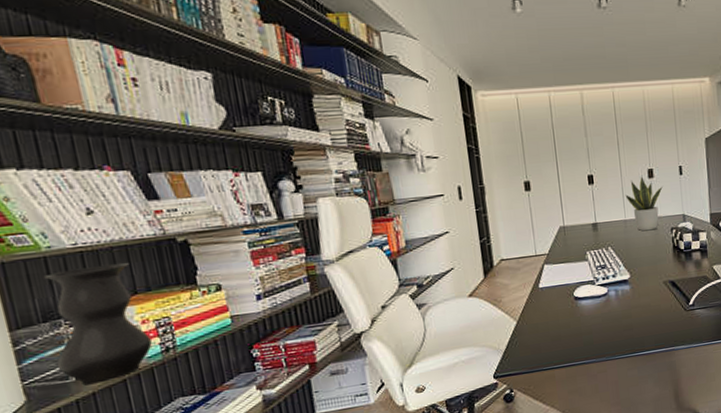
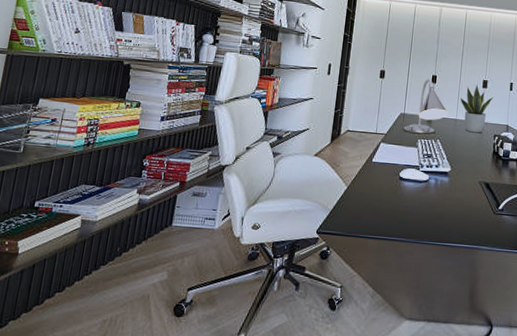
vase: present [43,262,152,386] -> none [14,69,88,159]
table lamp: none [566,180,616,248] -> present [403,79,449,135]

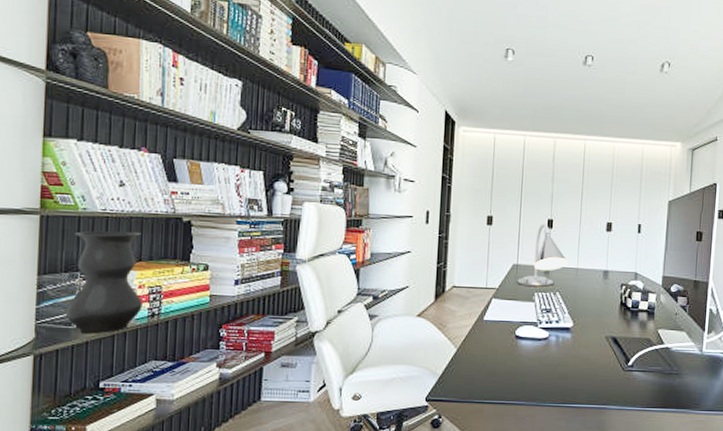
vase: none [14,69,88,159] -> present [65,231,143,334]
potted plant: present [460,84,493,134] -> none [581,227,619,283]

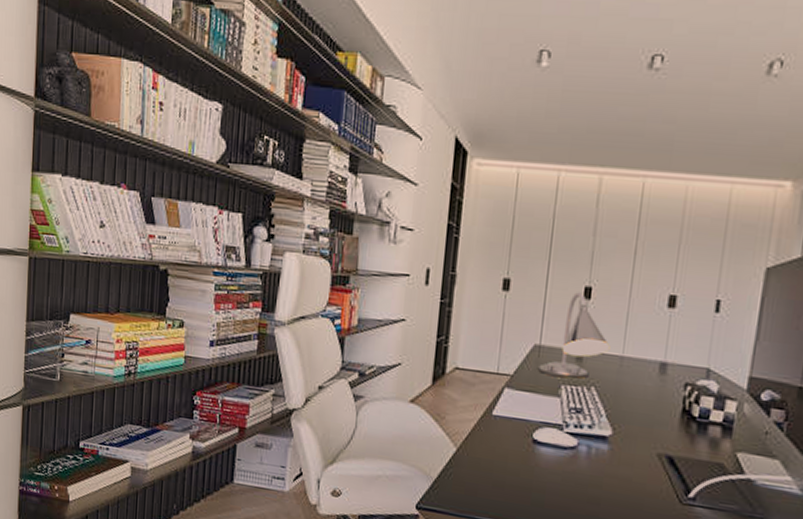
vase: present [65,231,143,334] -> none [50,276,120,389]

